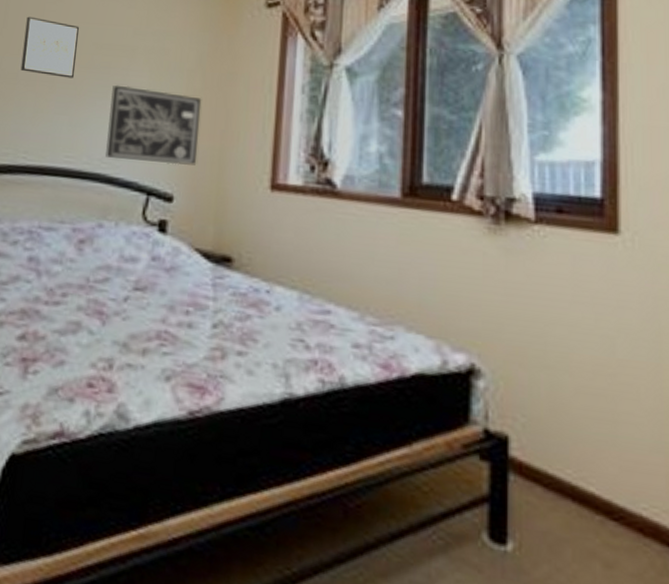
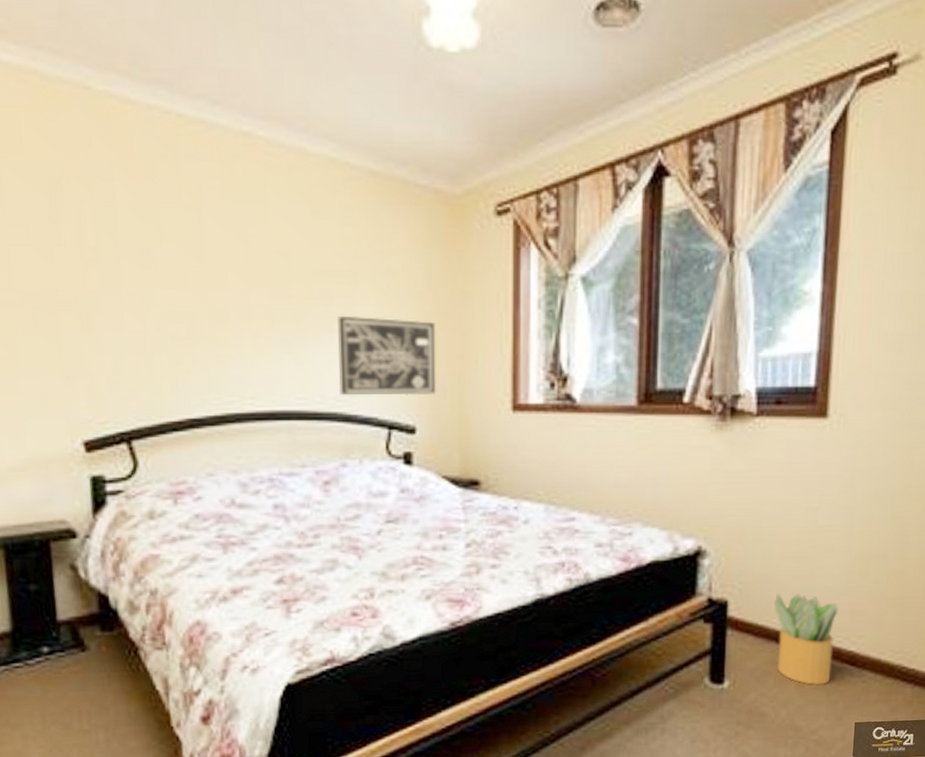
wall art: present [20,16,80,78] -> none [227,243,294,312]
potted plant: none [566,437,652,571] -> present [773,593,839,685]

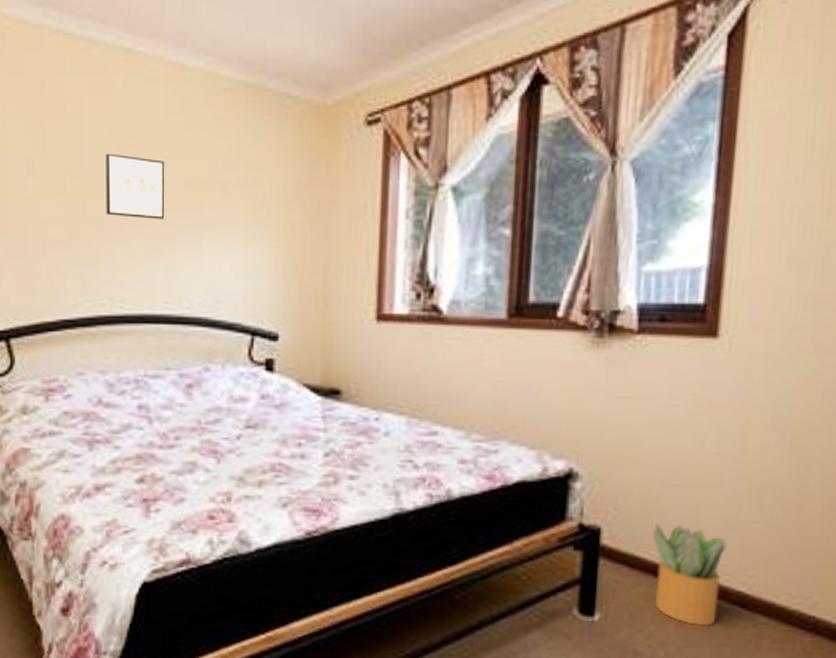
wall art: none [227,243,294,312] -> present [106,153,165,219]
wall art: present [338,315,436,396] -> none [206,223,302,303]

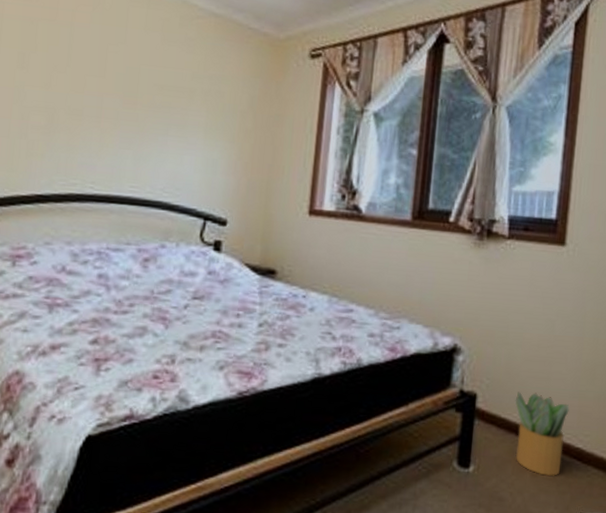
wall art: present [106,153,165,219] -> none [85,56,142,116]

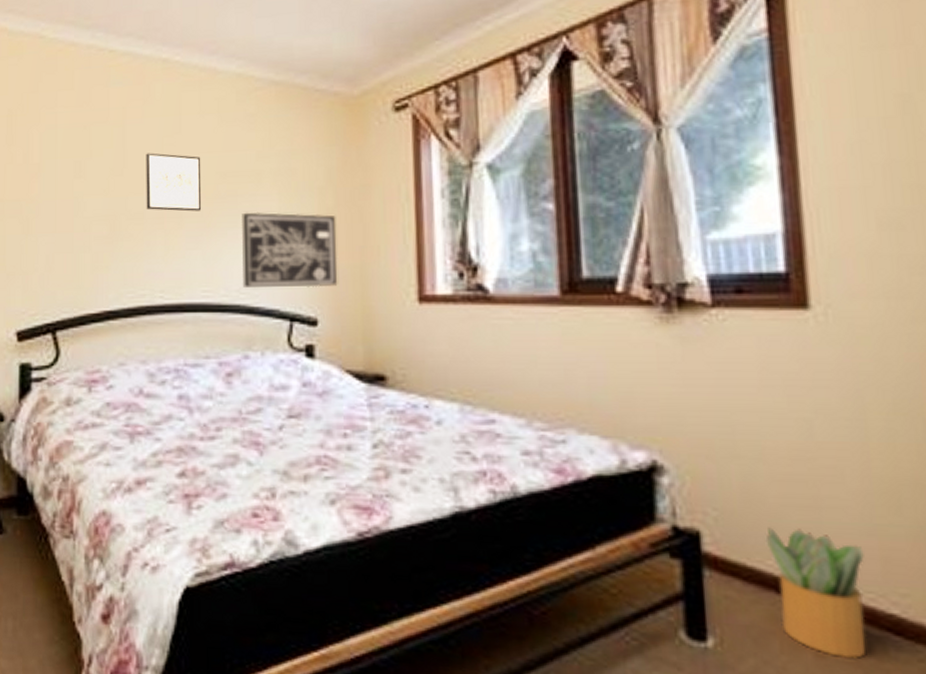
wall art: none [85,56,142,116] -> present [146,153,202,212]
wall art: none [167,123,253,195] -> present [242,212,338,288]

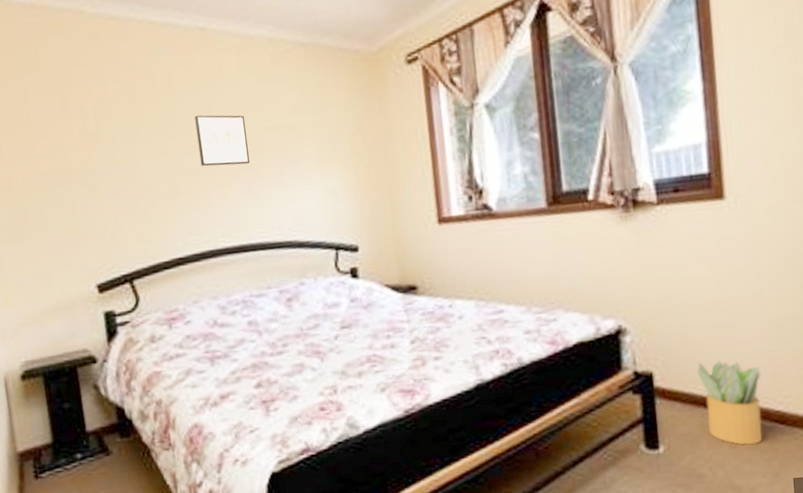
wall art: present [242,212,338,288] -> none [286,158,372,226]

